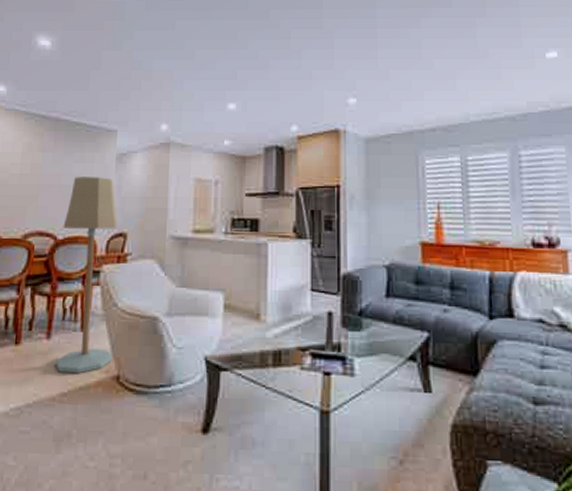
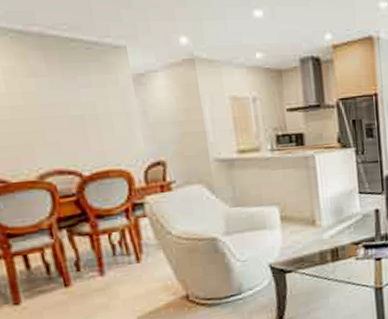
floor lamp: present [55,177,119,374] -> none [84,102,178,303]

